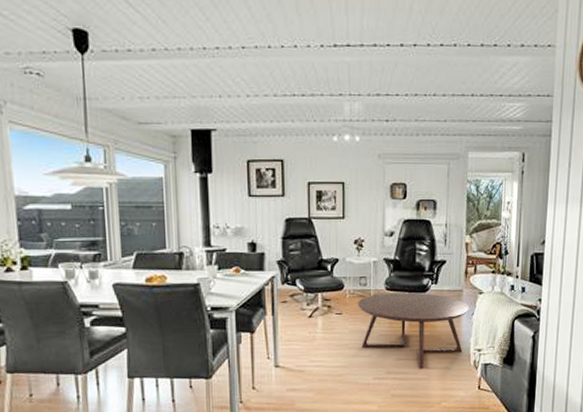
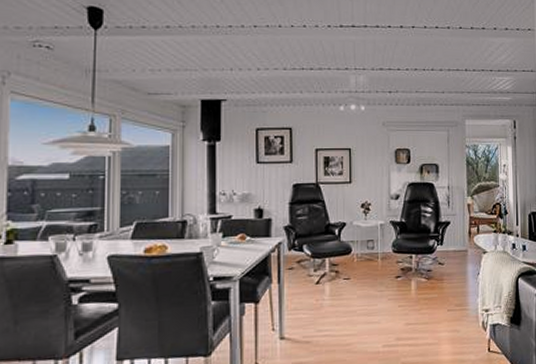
coffee table: present [357,292,469,369] -> none [365,254,475,333]

